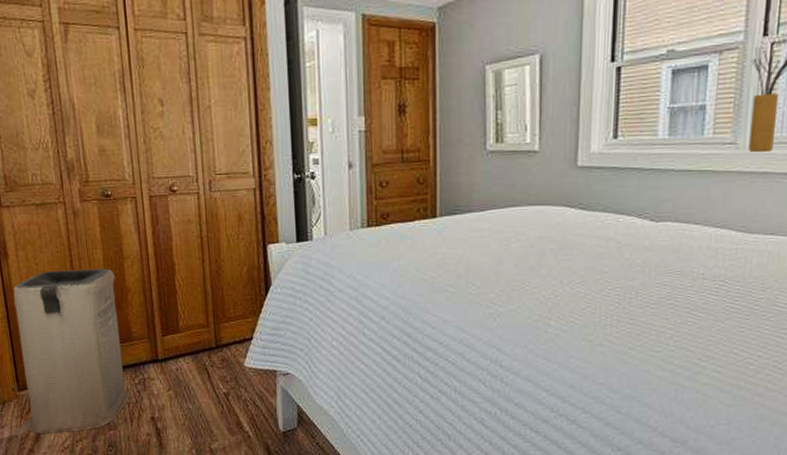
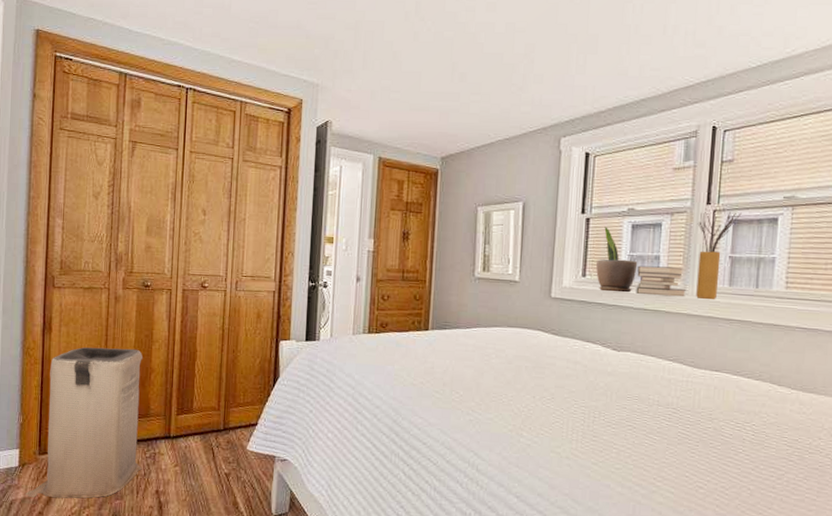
potted plant: none [629,75,680,154] -> present [595,227,638,293]
books: none [677,117,736,154] -> present [636,265,686,297]

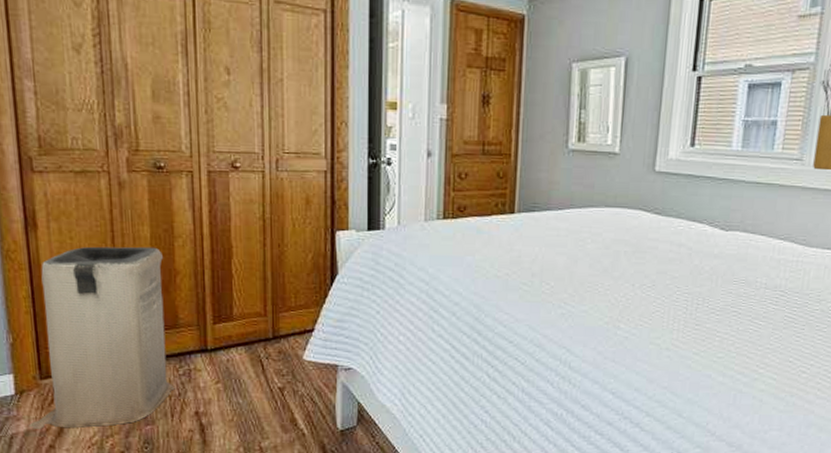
potted plant: present [595,227,638,293] -> none [706,87,753,164]
books: present [636,265,686,297] -> none [749,132,802,168]

